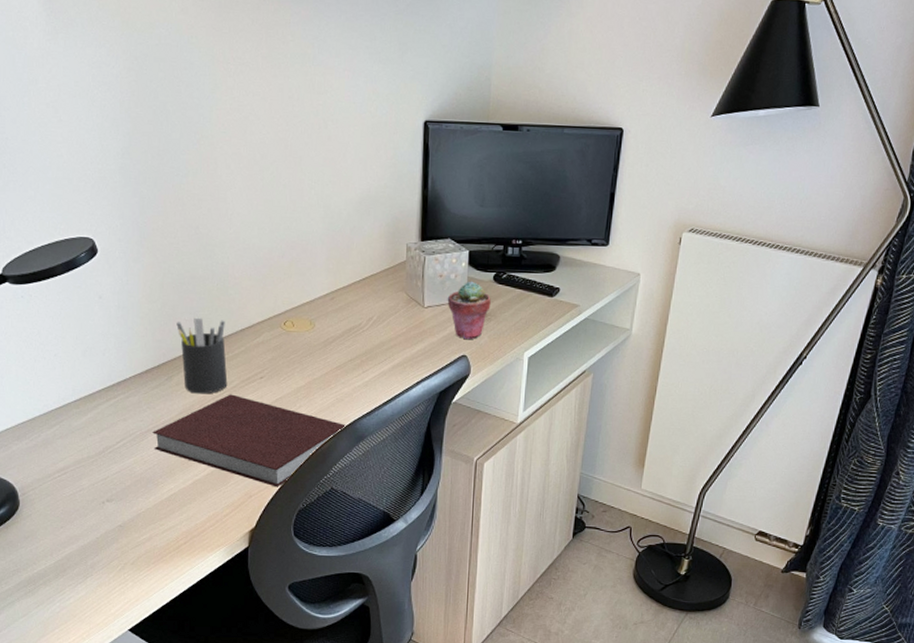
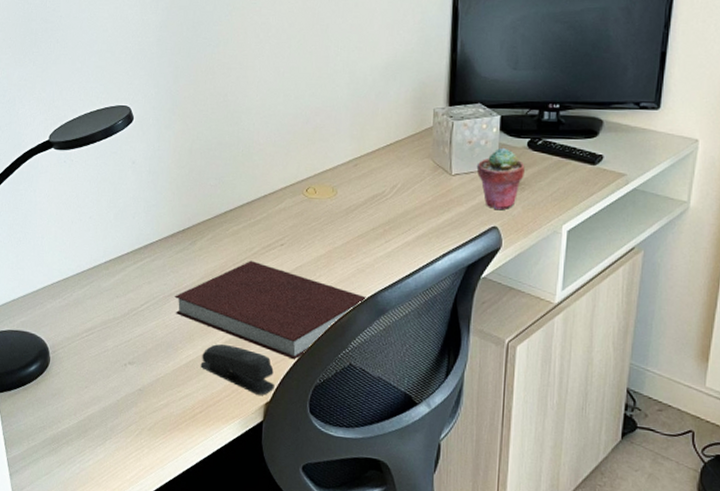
pen holder: present [176,317,228,394] -> none [202,183,249,260]
stapler: none [183,477,258,523] -> present [200,344,274,395]

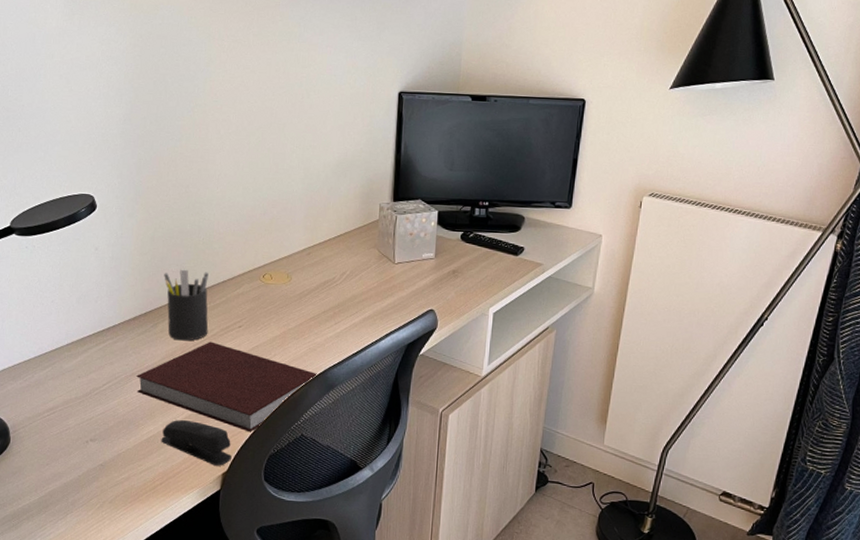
pen holder: none [202,183,249,260] -> present [164,269,209,341]
potted succulent: present [476,147,525,210] -> none [416,239,458,294]

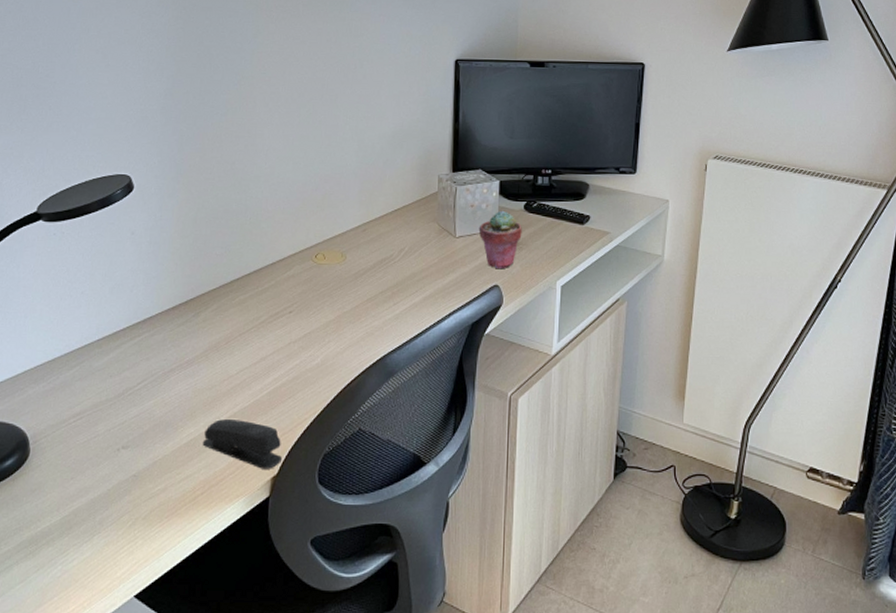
notebook: present [136,341,318,432] -> none [175,330,377,429]
pen holder: present [164,269,209,341] -> none [207,252,256,331]
potted succulent: none [416,239,458,294] -> present [478,210,522,268]

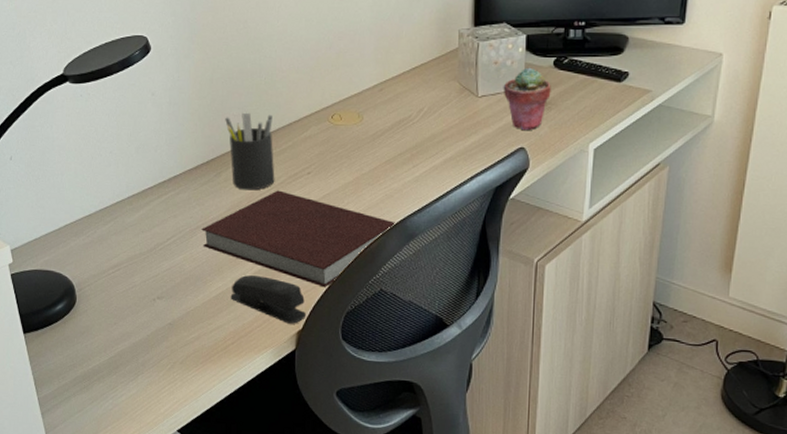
notebook: none [175,330,377,429] -> present [201,190,397,288]
pen holder: none [207,252,256,331] -> present [225,112,275,191]

